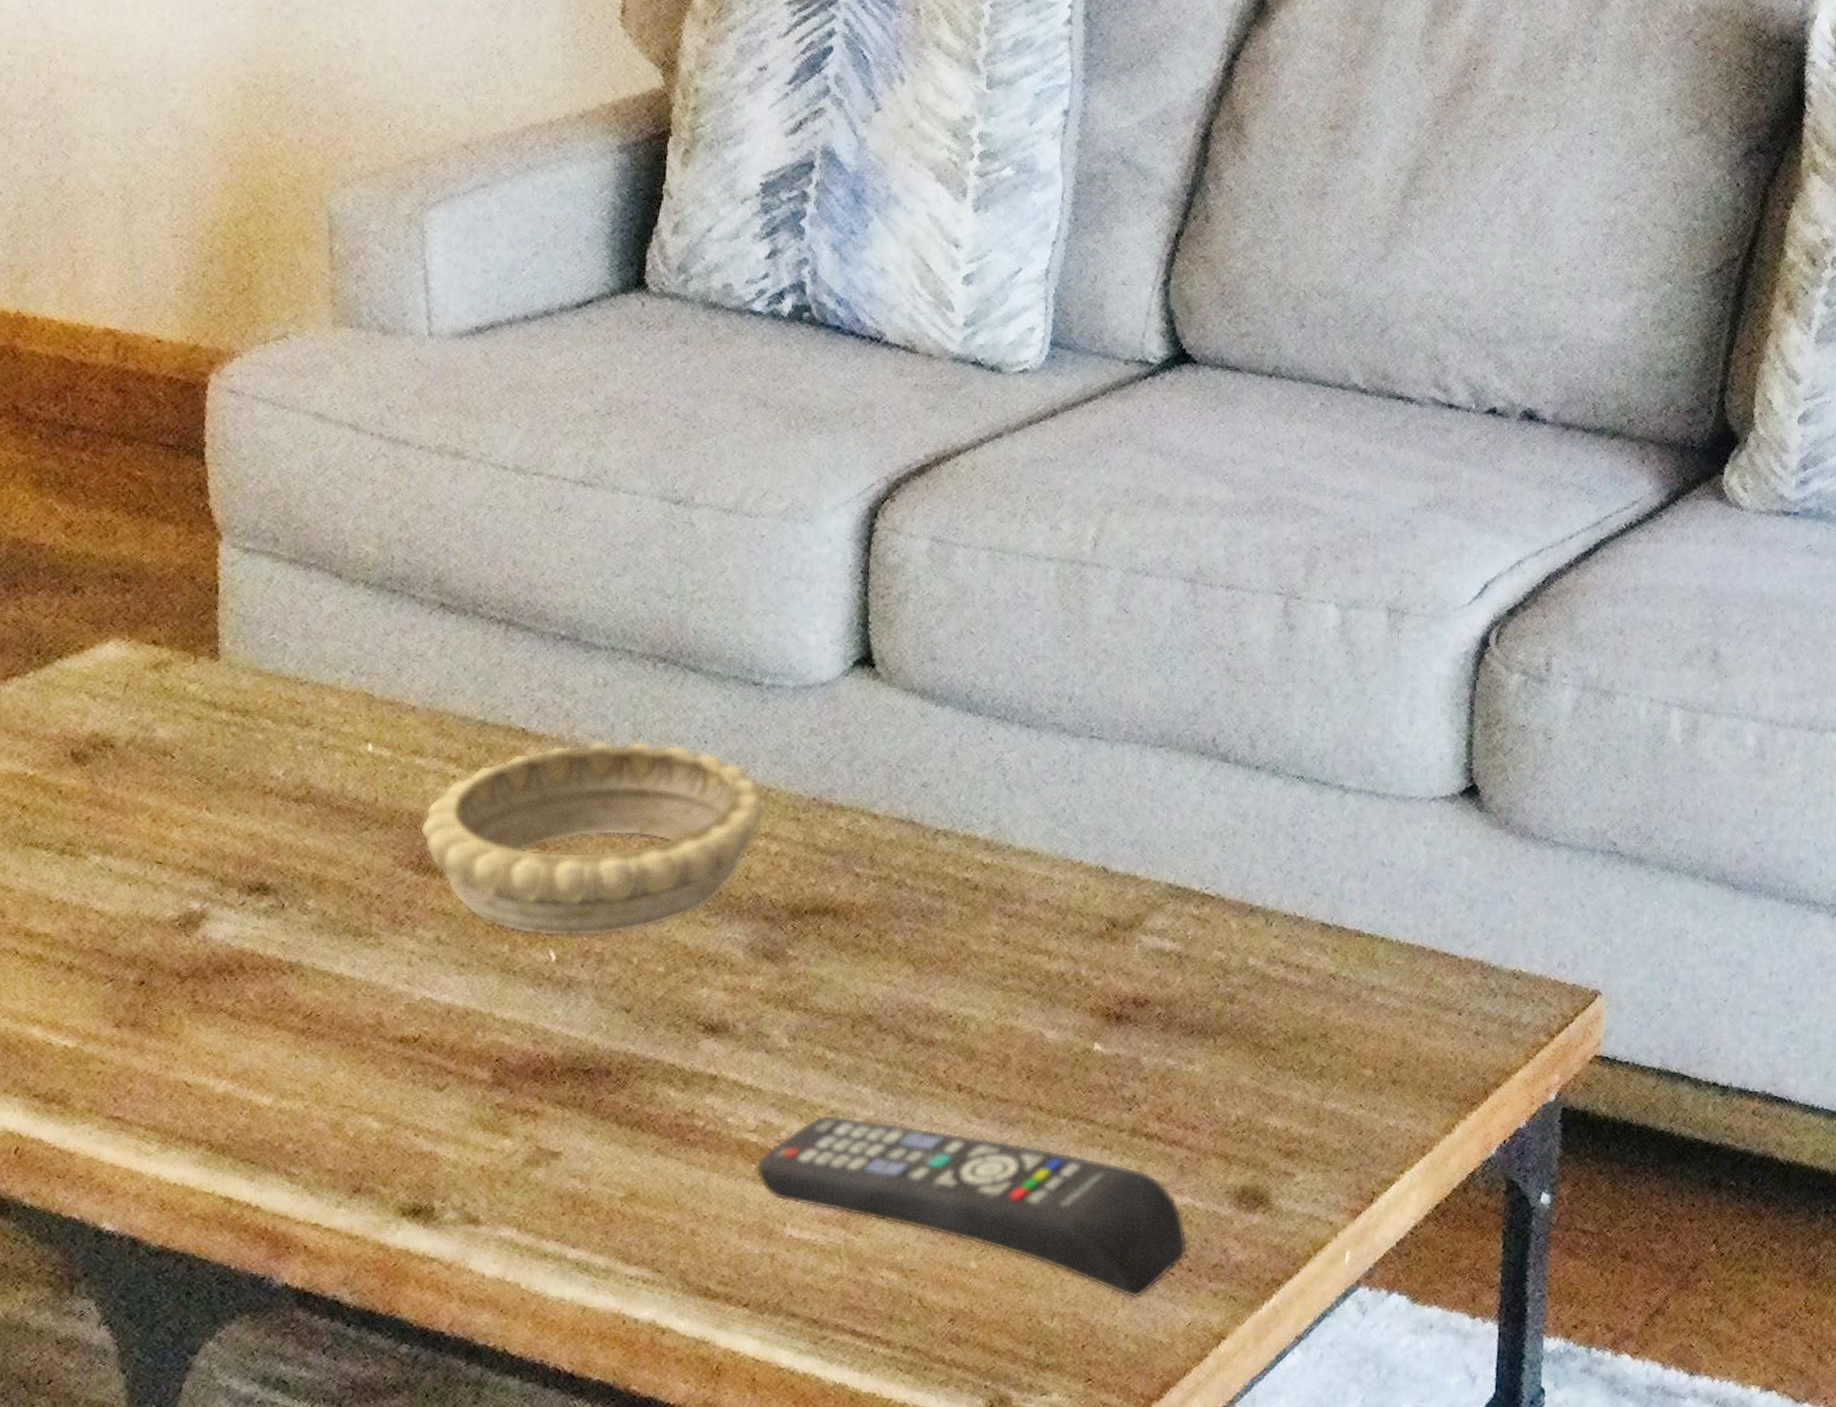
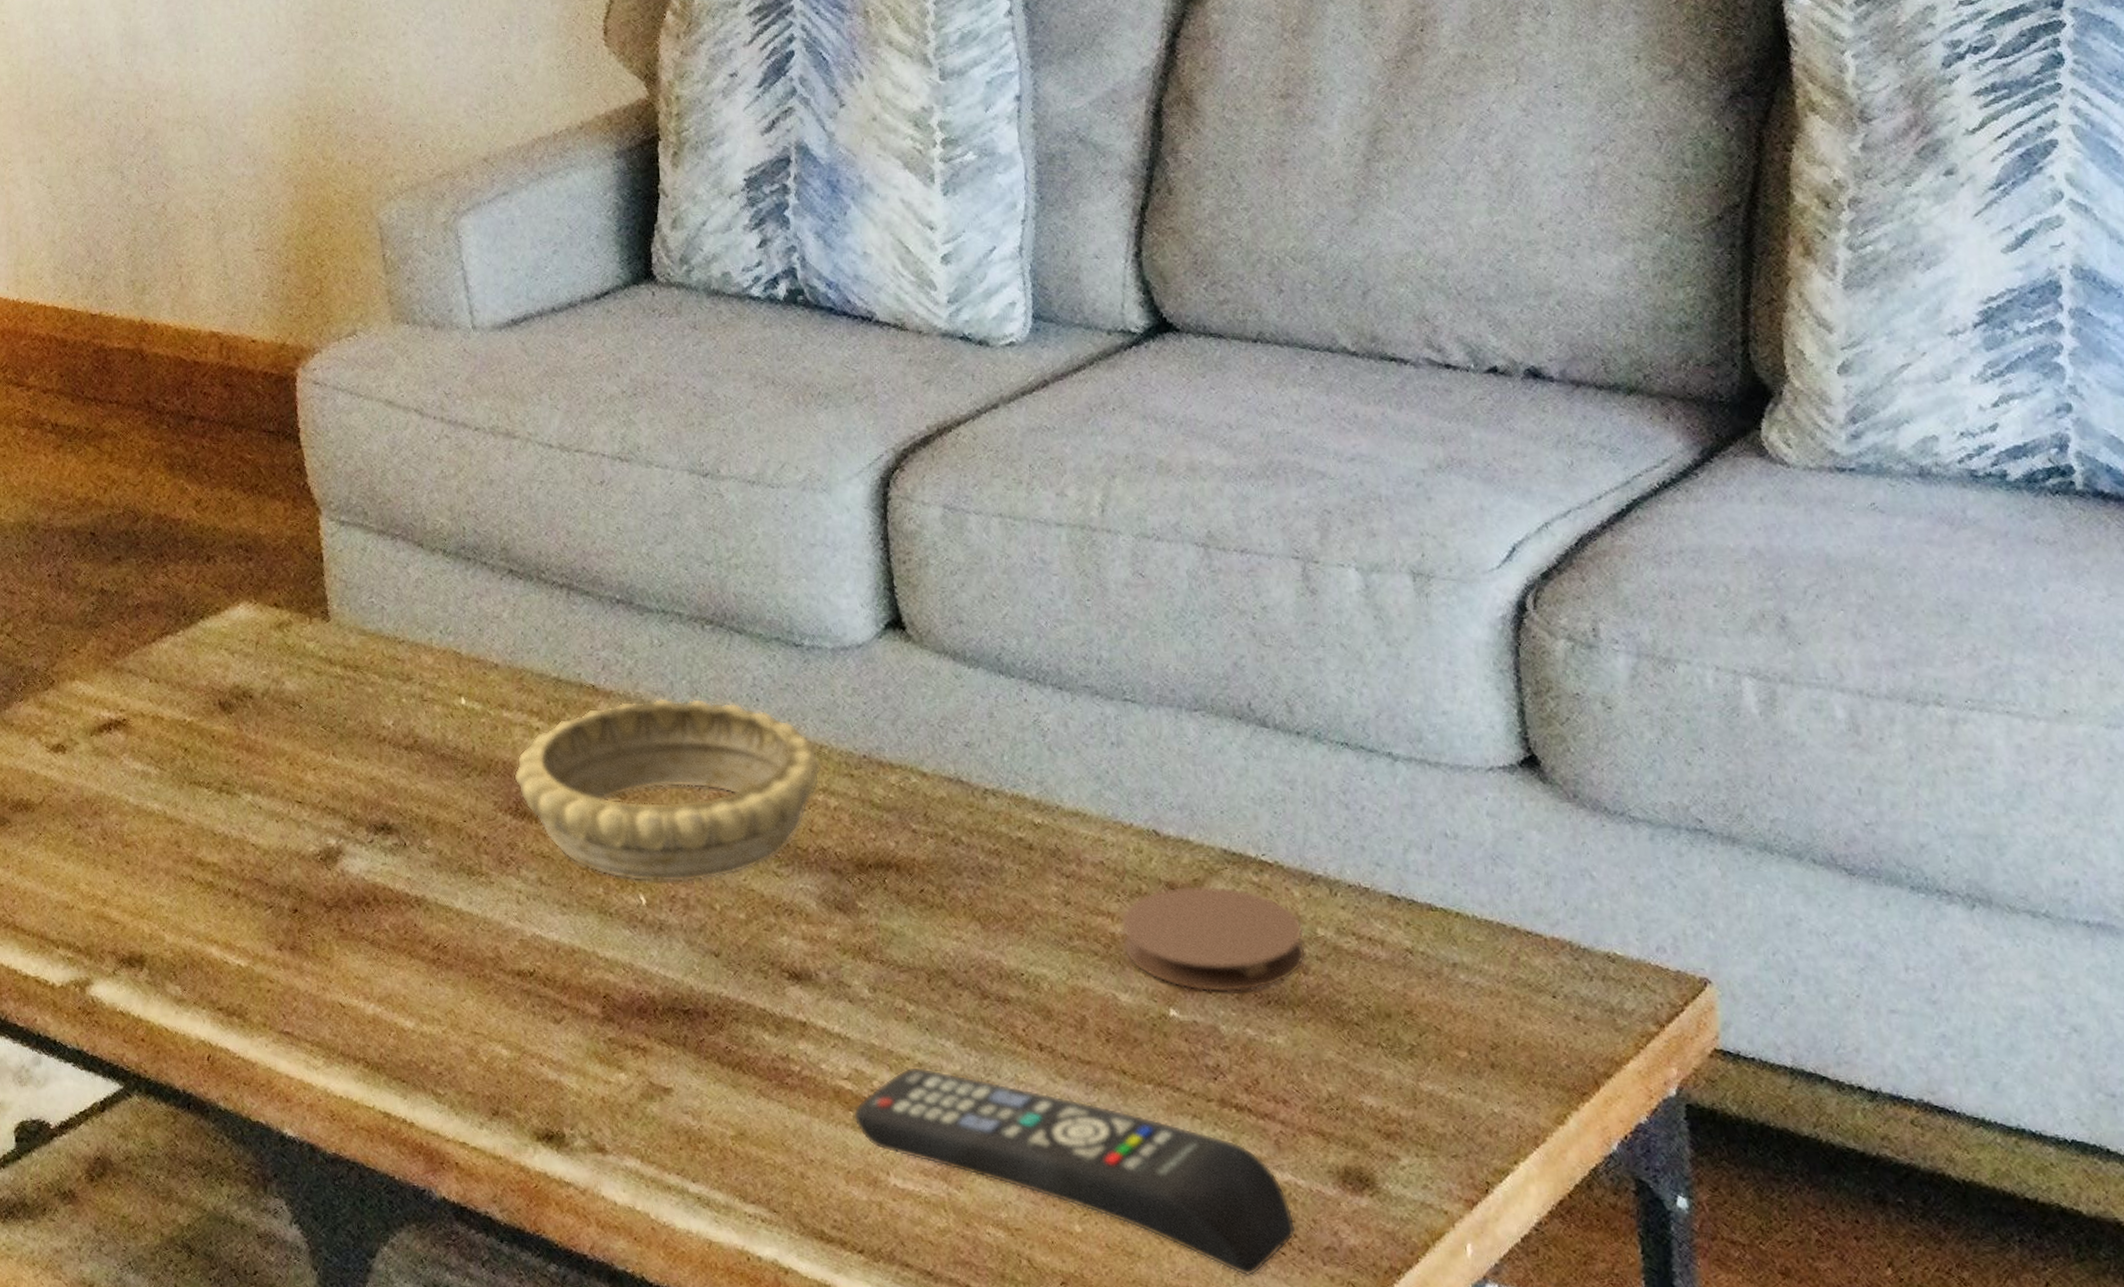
coaster: none [1056,920,1235,1025] -> present [1120,885,1307,993]

